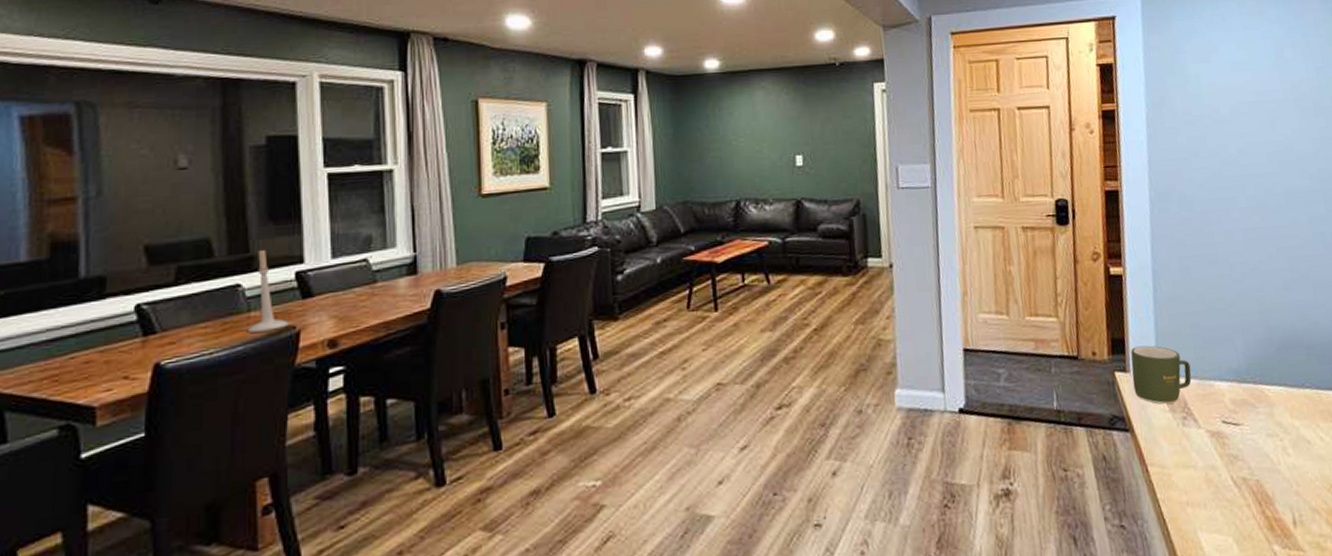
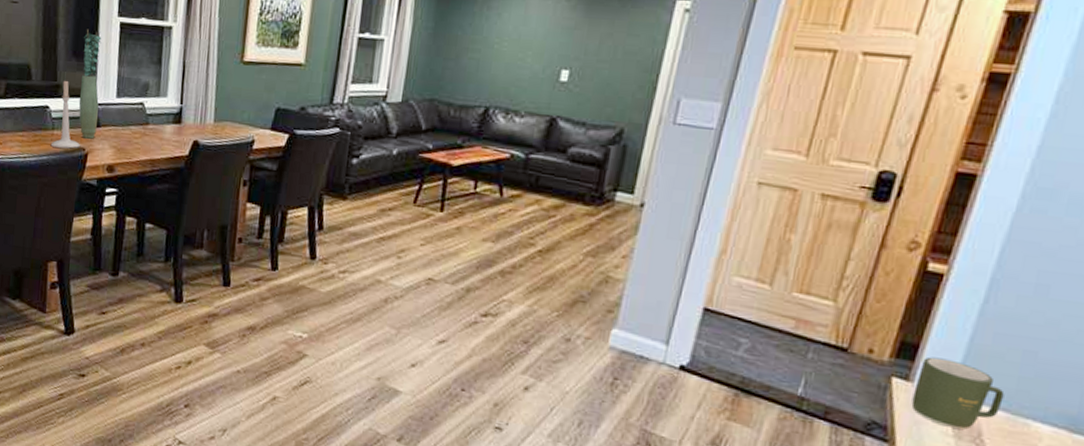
vase: none [280,186,310,316] -> present [78,29,102,140]

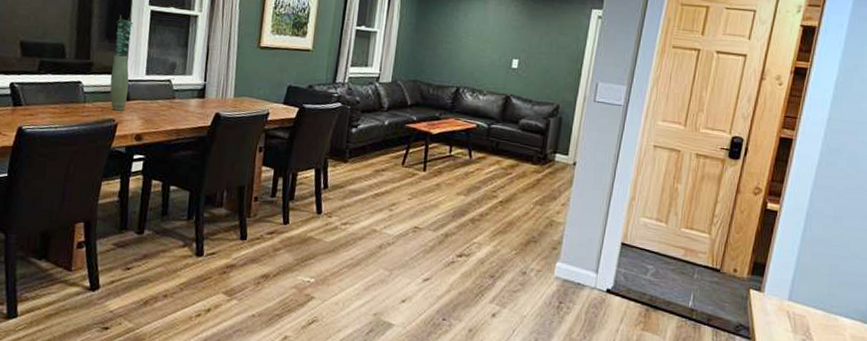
candlestick: present [50,80,81,149] -> none [81,59,111,120]
mug: present [911,356,1005,430] -> none [764,273,821,326]

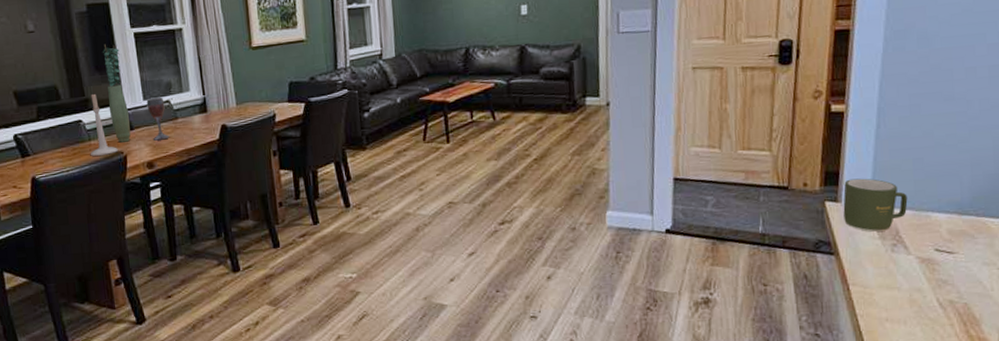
candlestick: none [81,59,111,120] -> present [90,93,119,157]
cup: none [146,74,166,116] -> present [146,97,169,141]
mug: none [764,273,821,326] -> present [843,178,908,232]

